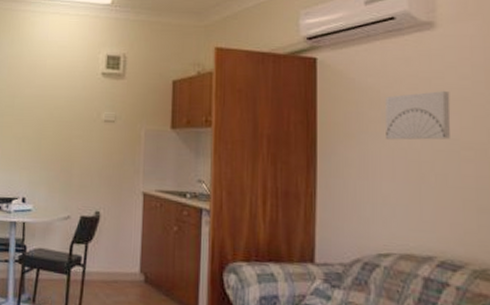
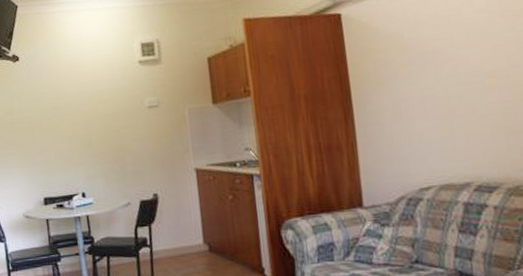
wall art: present [385,91,451,140] -> none [409,26,474,81]

